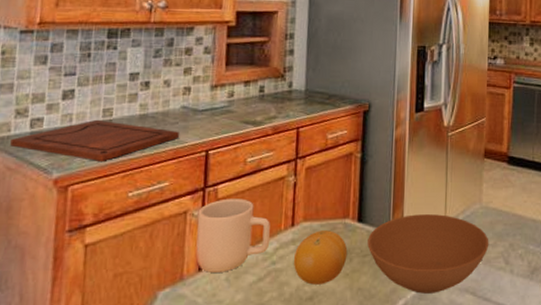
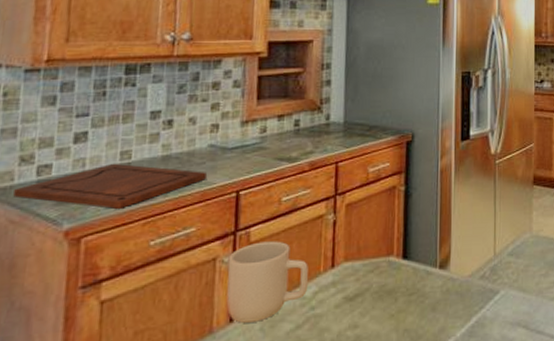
fruit: present [293,230,348,285] -> none [334,270,392,329]
bowl: present [367,214,489,294] -> none [413,246,541,331]

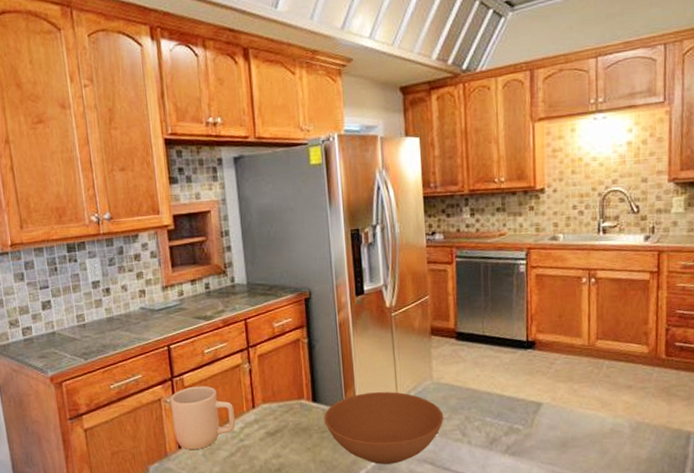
cutting board: present [13,163,207,210] -> none [10,324,143,361]
bowl: none [413,246,541,331] -> present [324,392,444,464]

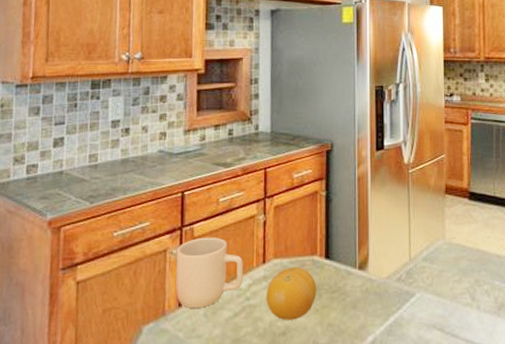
fruit: none [258,410,307,458] -> present [266,267,317,320]
bowl: present [324,392,444,464] -> none [335,251,455,329]

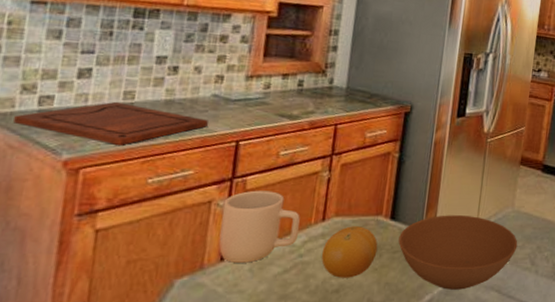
cutting board: none [10,164,157,205] -> present [13,101,208,146]
bowl: none [335,251,455,329] -> present [398,215,518,290]

